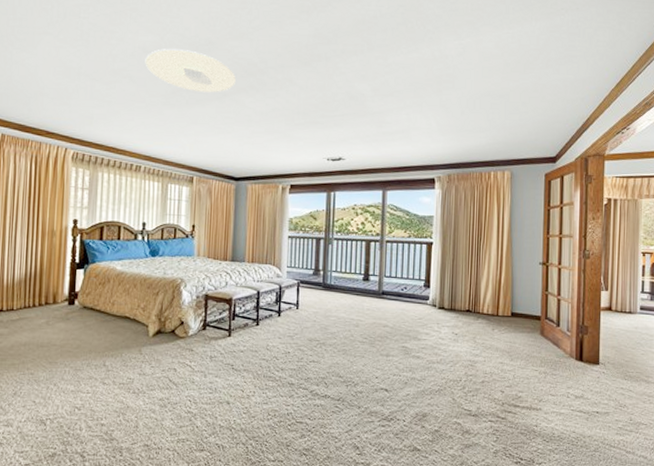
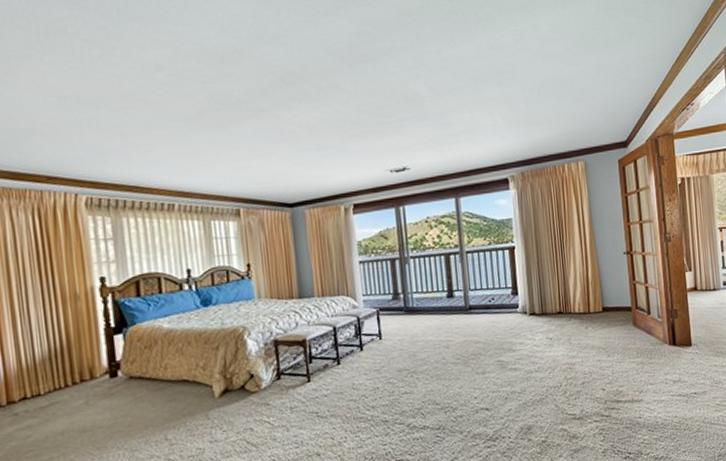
ceiling light: present [145,48,237,93] -> none [159,61,274,111]

